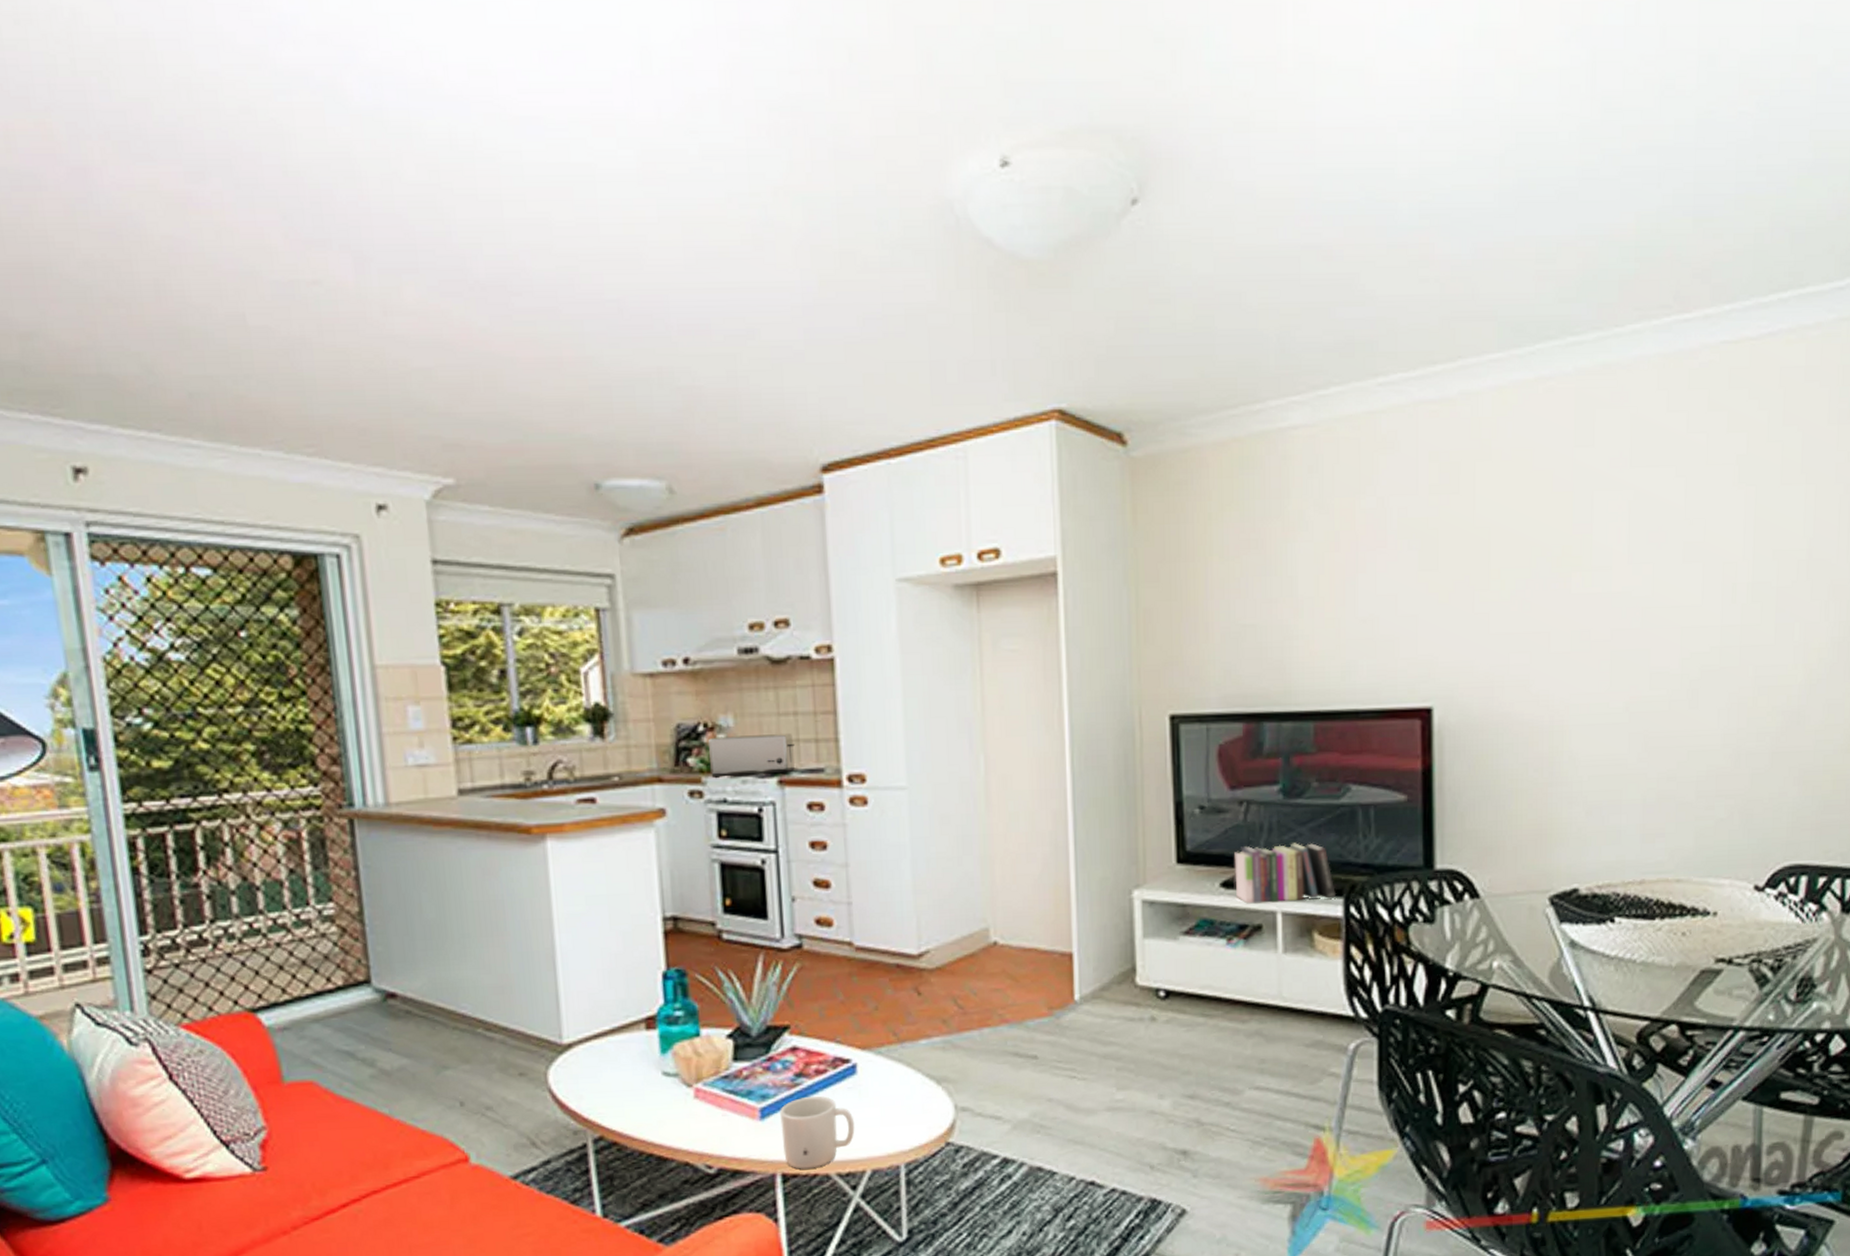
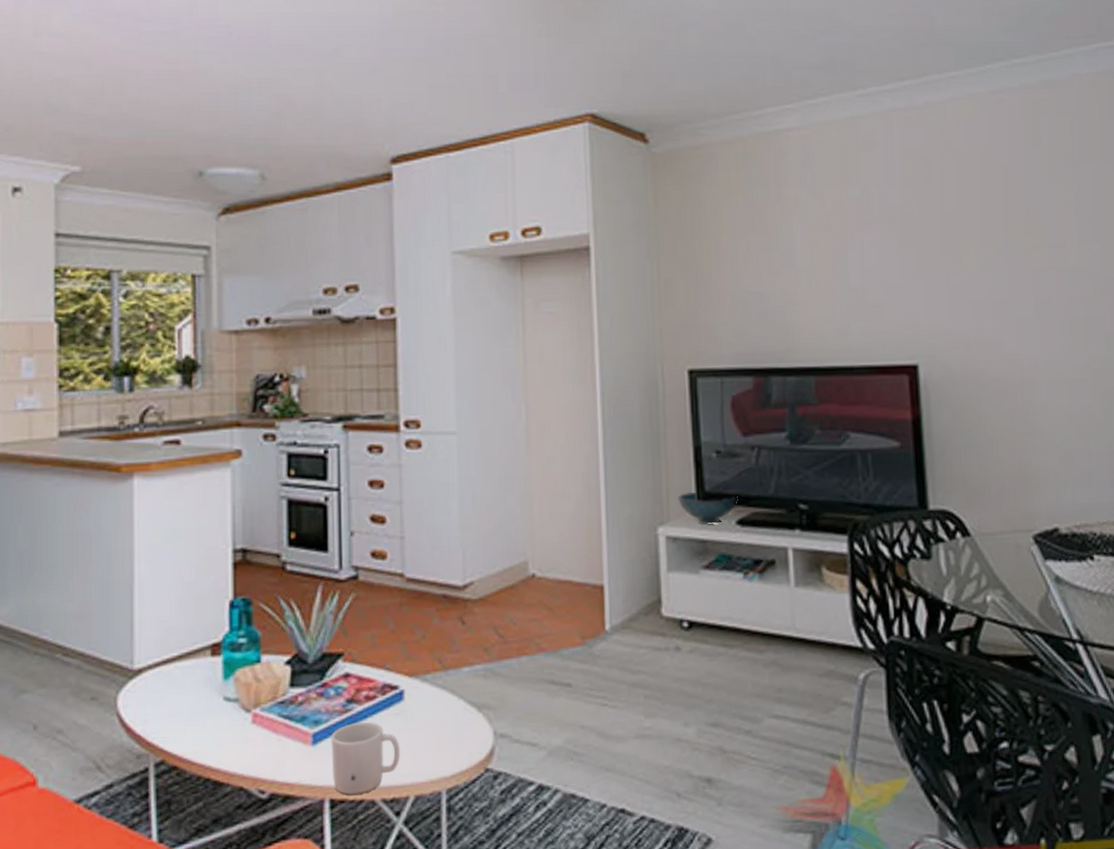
toaster: present [707,734,795,778] -> none [282,384,359,423]
decorative bowl: none [1154,851,1223,887] -> present [677,491,738,524]
books: present [1234,843,1337,904] -> none [748,484,841,541]

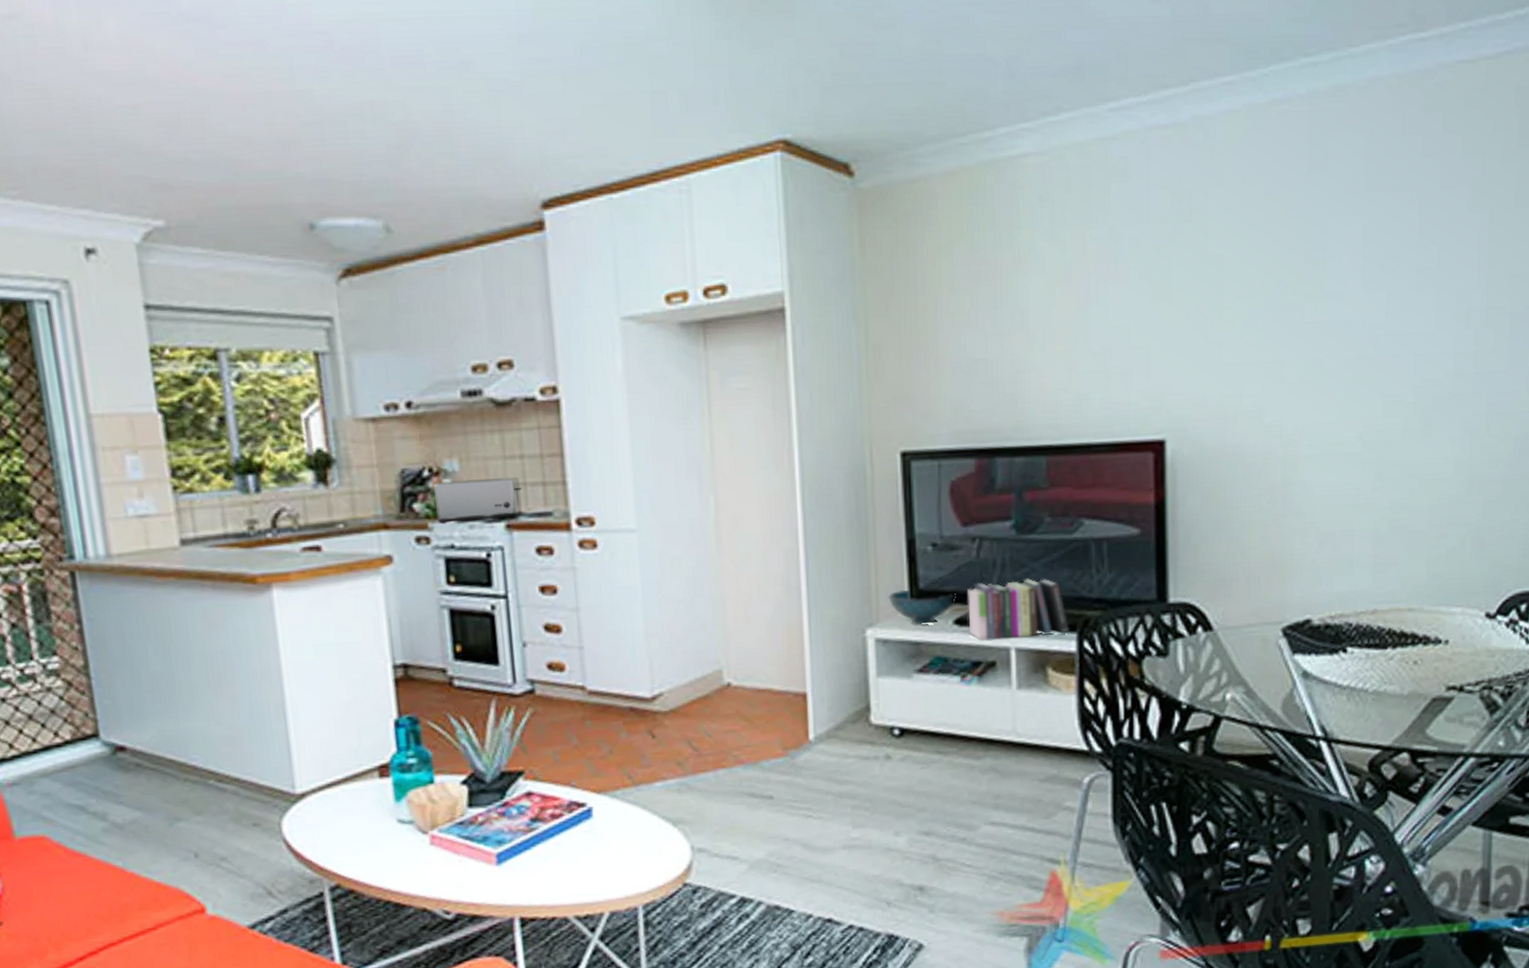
toaster: none [282,384,359,423] -> present [433,477,522,523]
mug: present [331,721,400,795] -> none [516,840,592,913]
books: none [748,484,841,541] -> present [967,578,1070,641]

